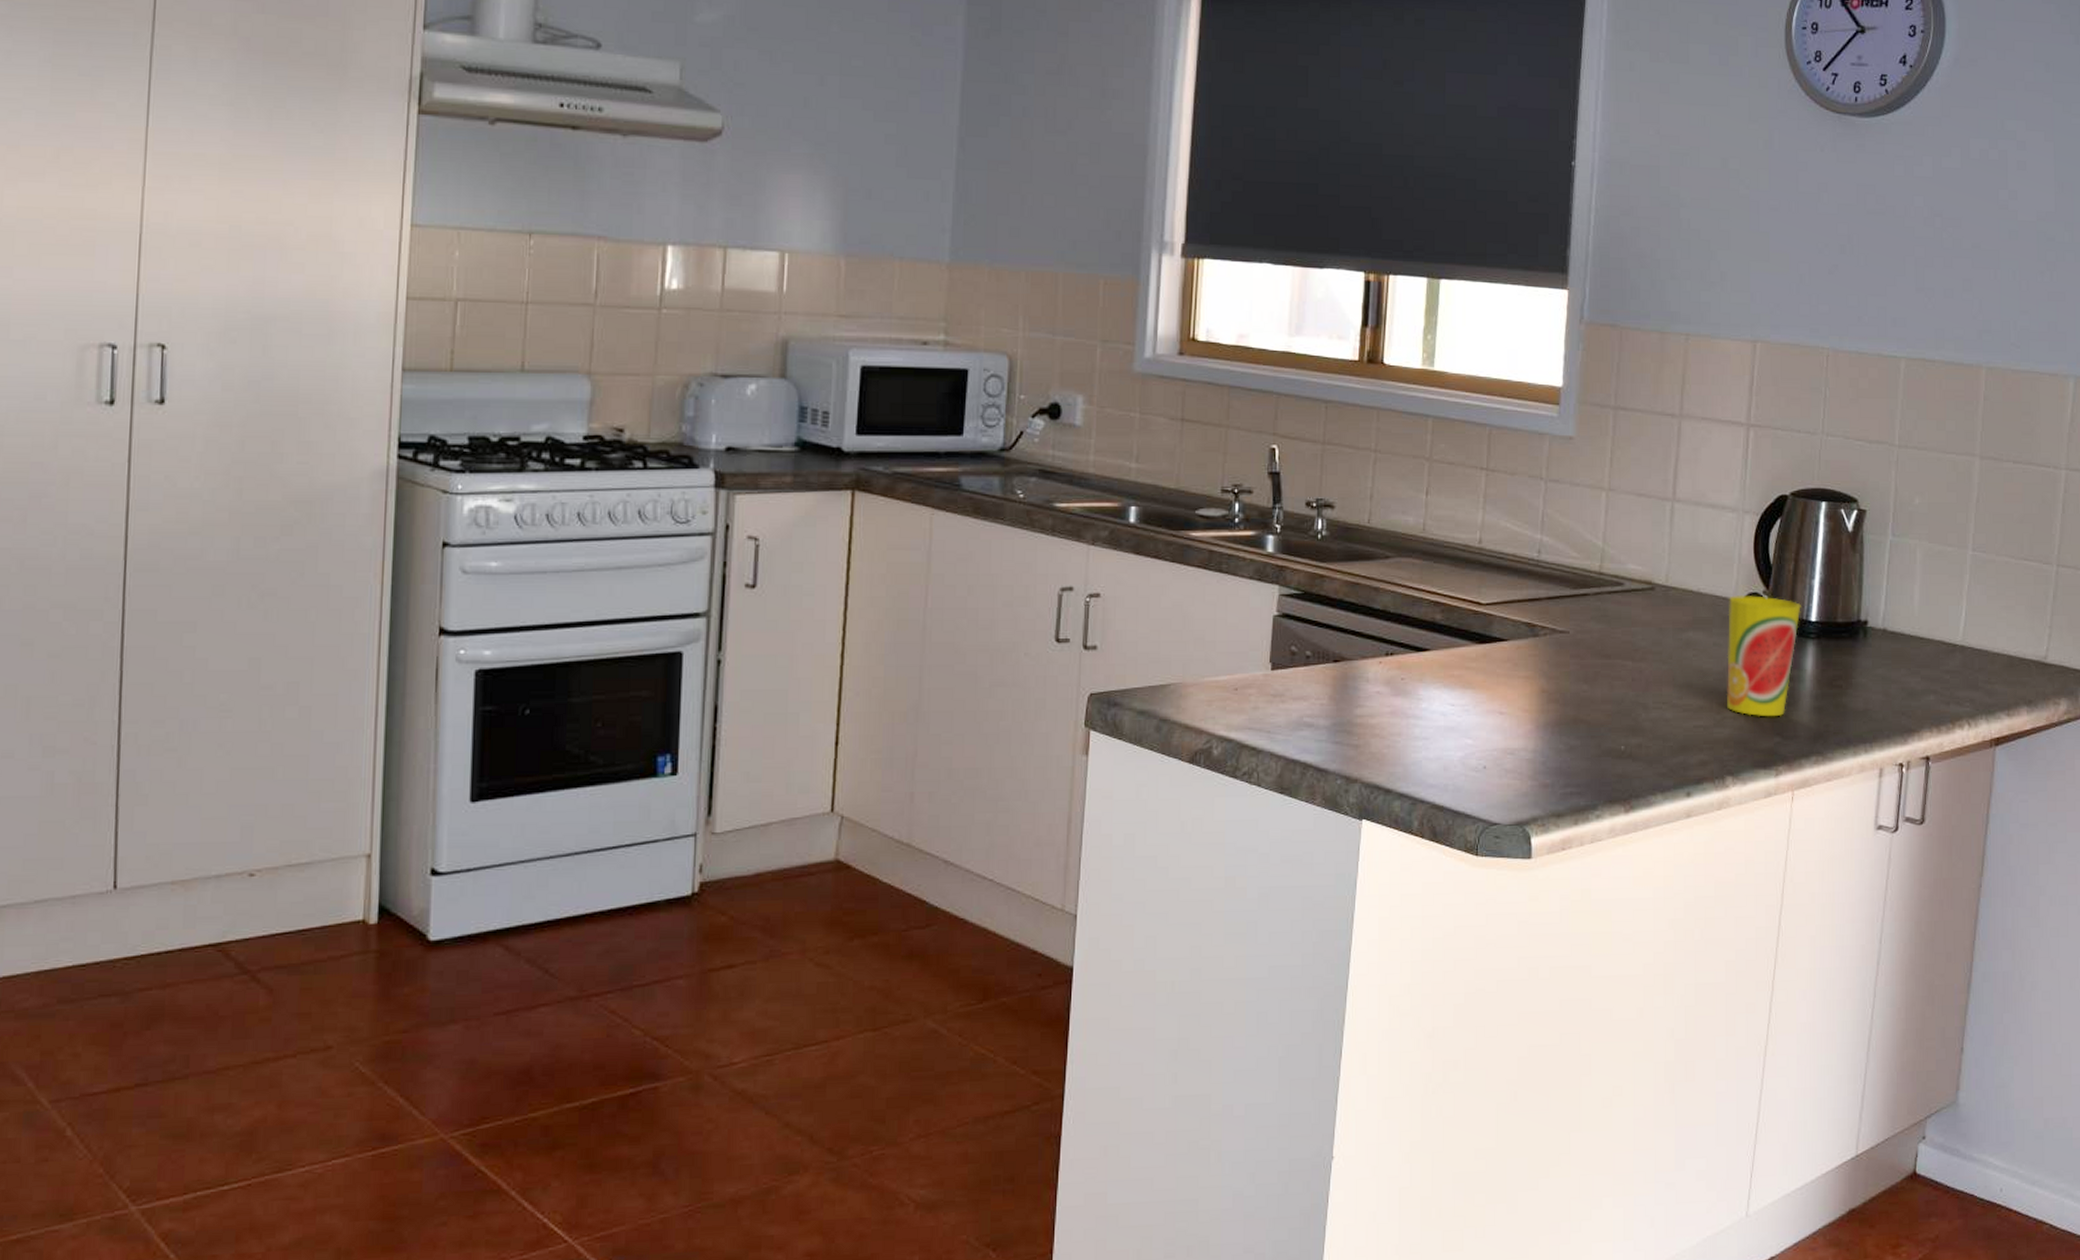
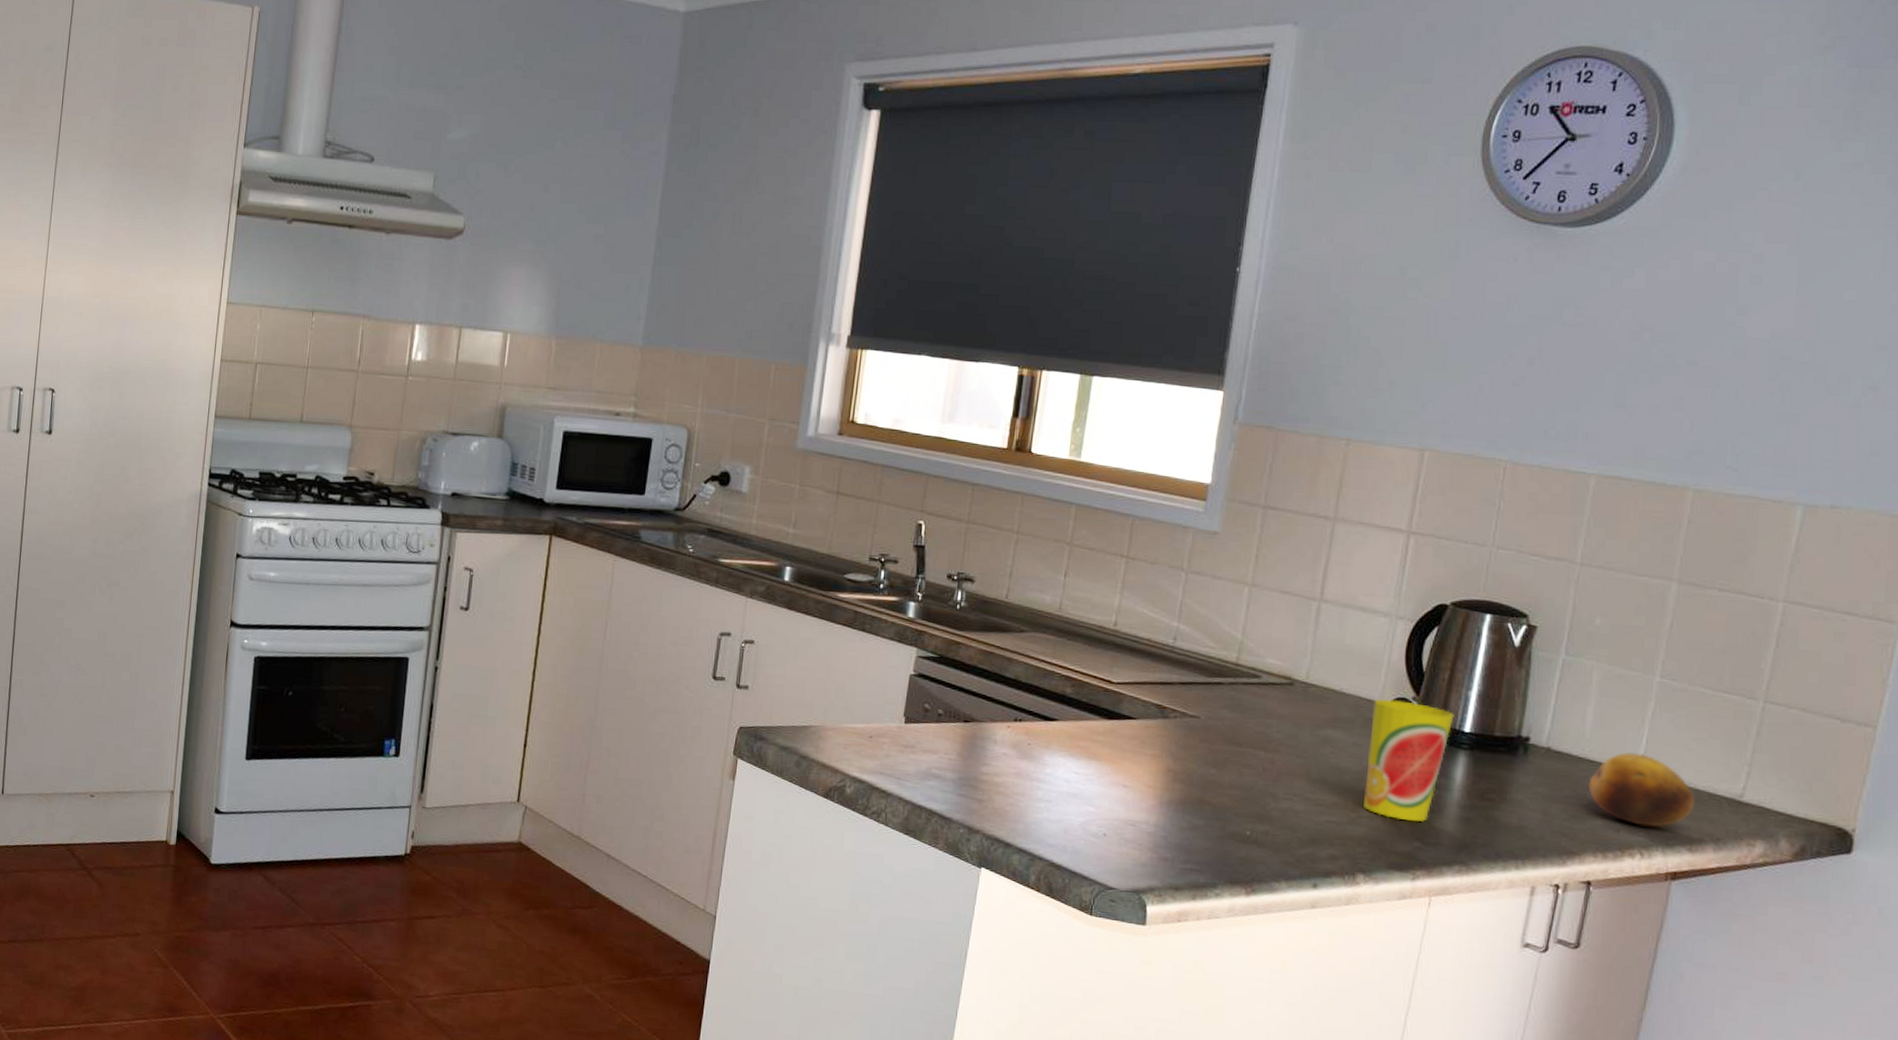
fruit: none [1920,626,2009,696] -> present [1588,752,1696,827]

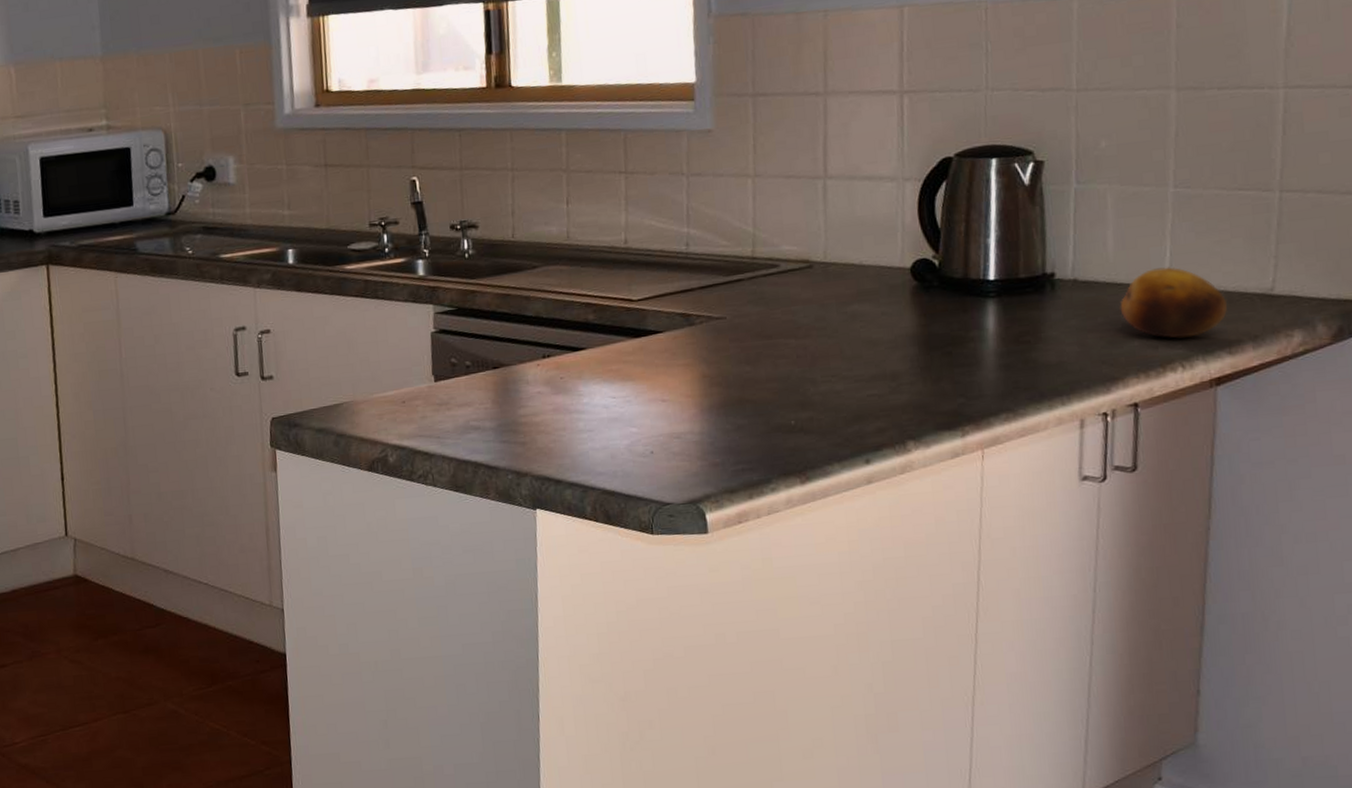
cup: present [1363,698,1454,823] -> none [895,260,977,380]

